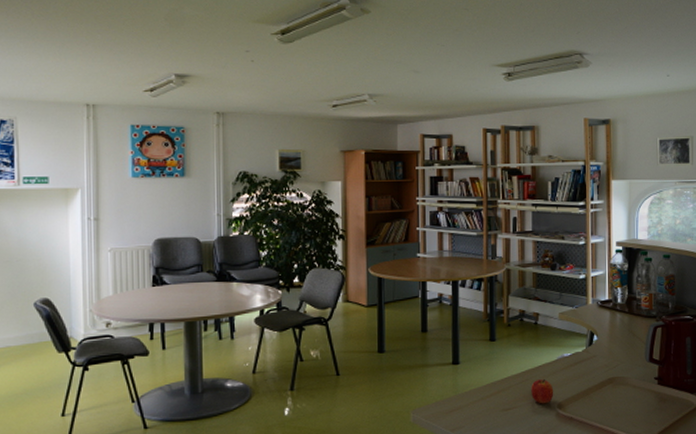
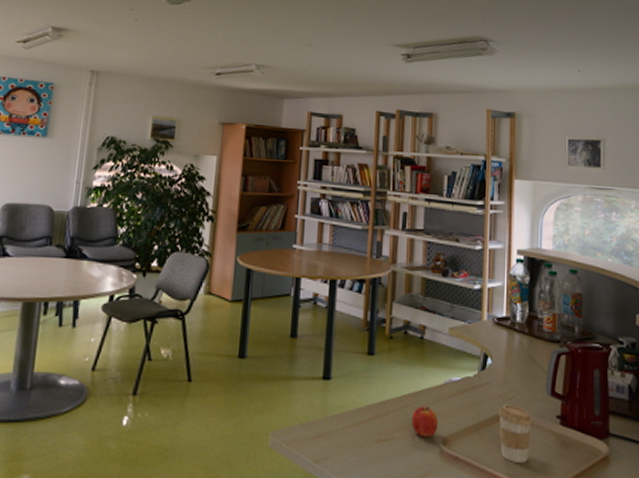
coffee cup: none [605,372,635,418] -> present [498,404,533,463]

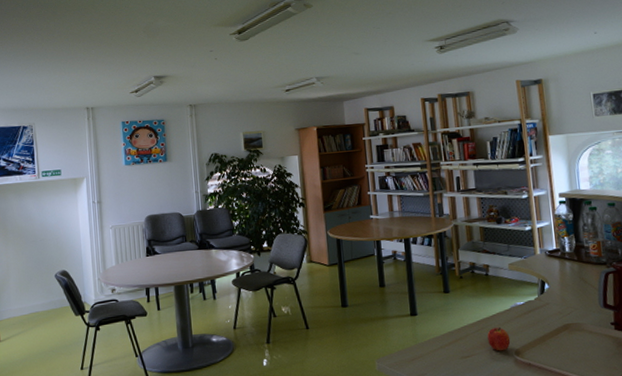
coffee cup: present [498,404,533,463] -> none [560,318,591,363]

